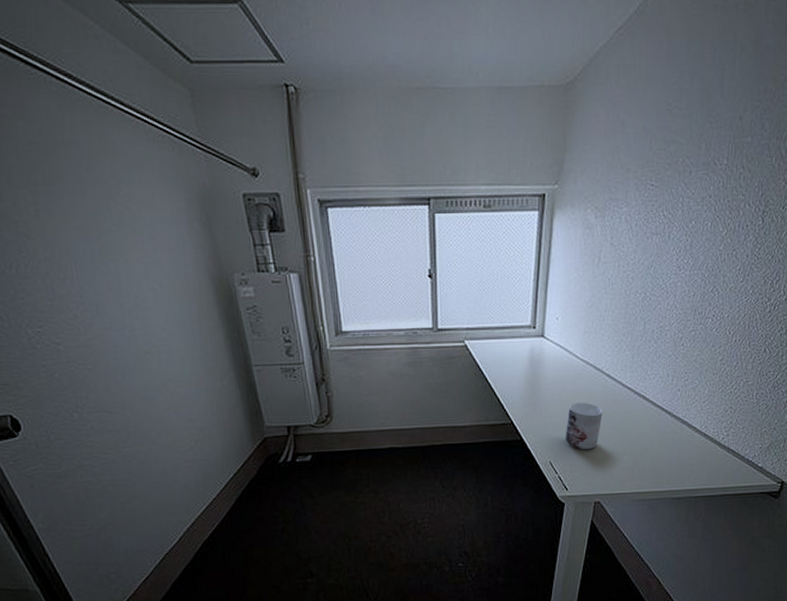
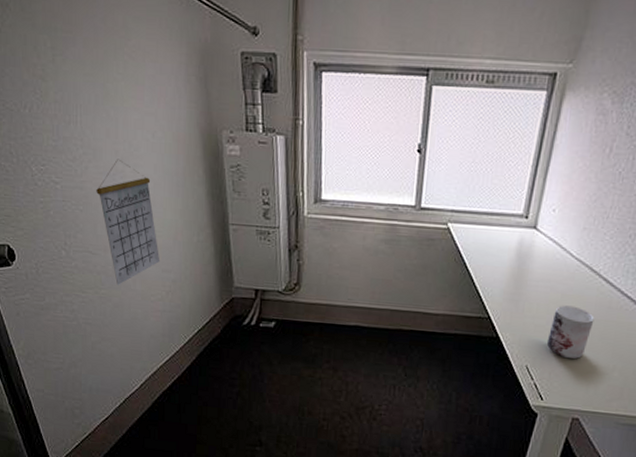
calendar: none [104,312,185,441] -> present [96,158,161,285]

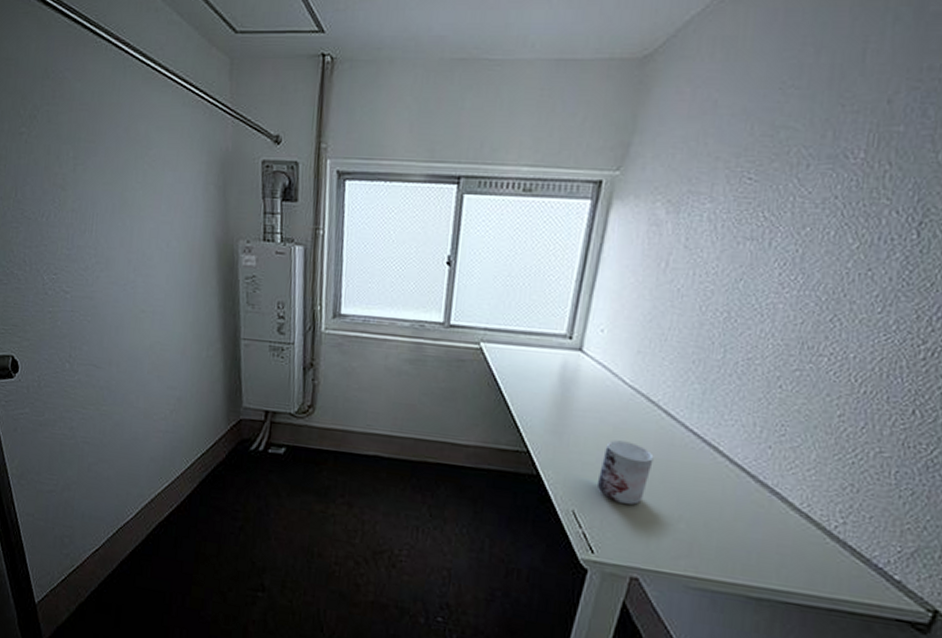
calendar: present [96,158,161,285] -> none [106,268,166,402]

